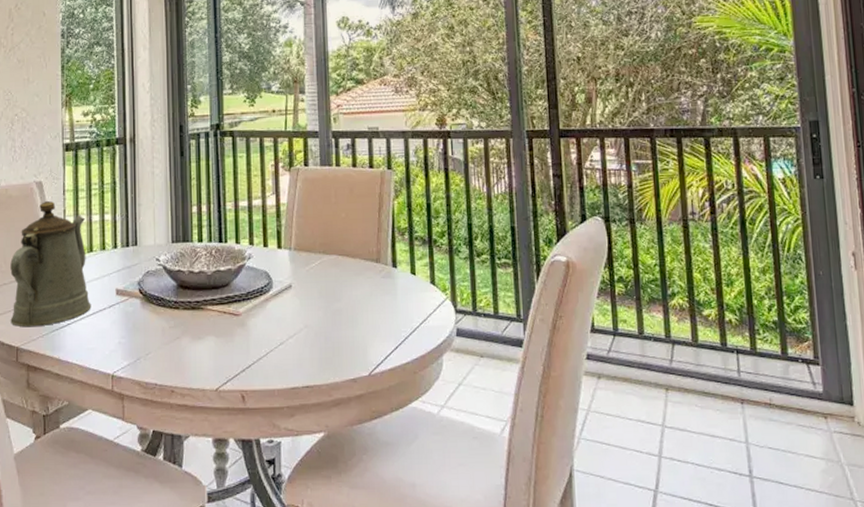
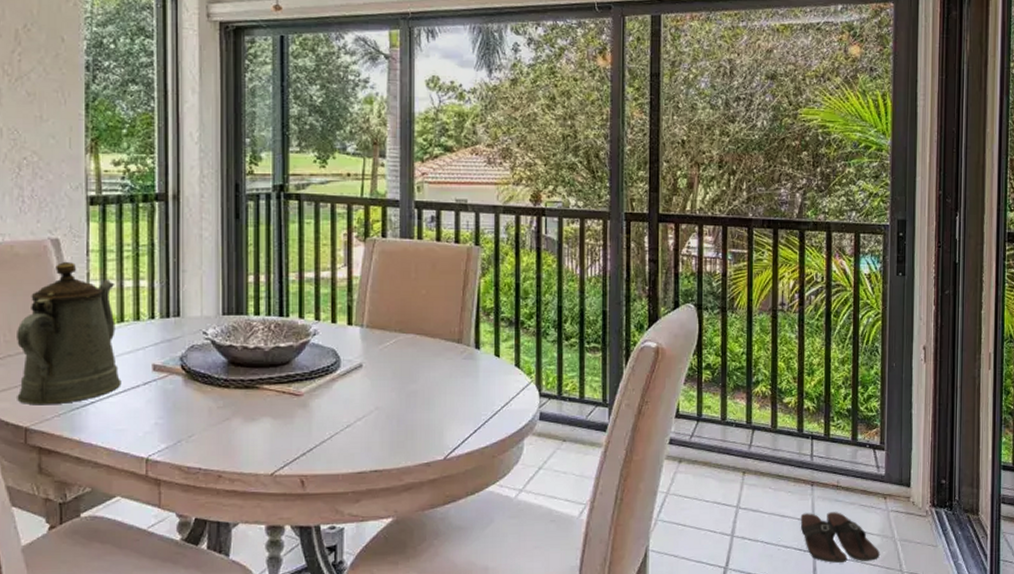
flip-flop: none [732,432,826,488] -> present [800,512,880,563]

